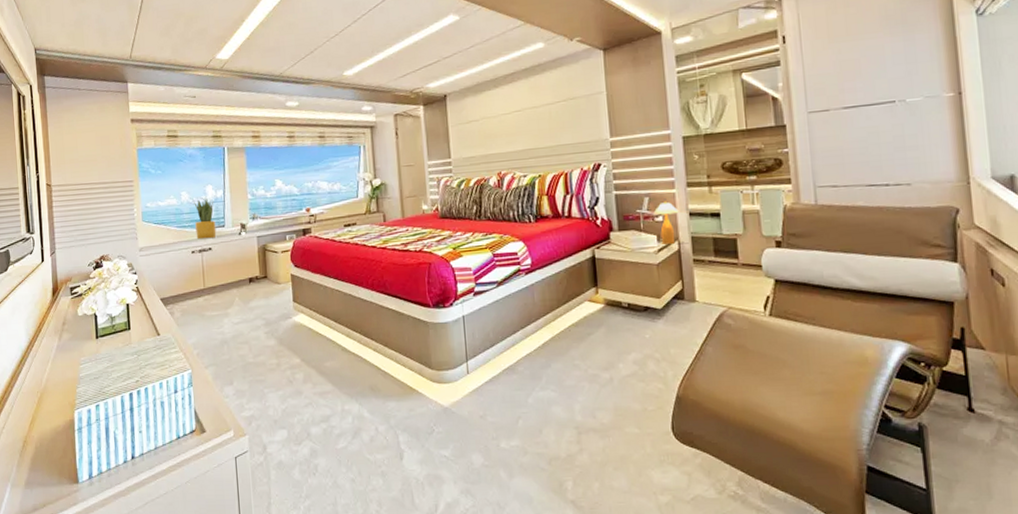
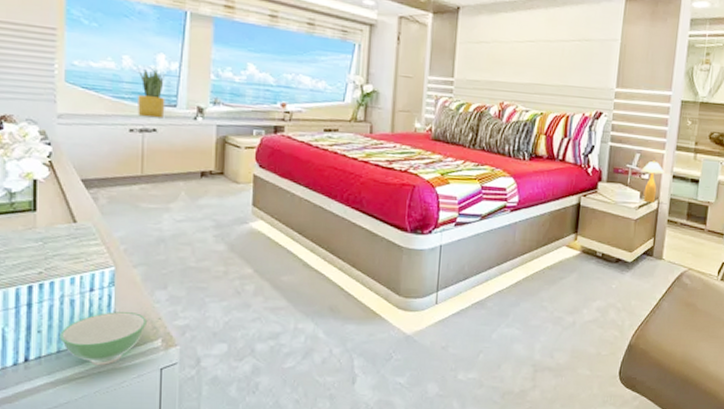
bowl: none [155,408,220,459] -> present [60,311,147,366]

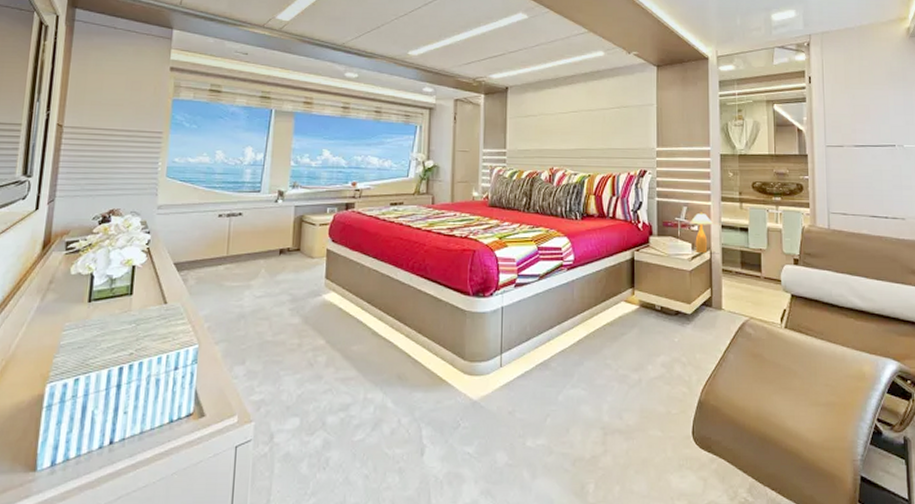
bowl: present [60,311,147,366] -> none [144,389,225,446]
planter: present [137,67,166,119] -> none [226,159,252,203]

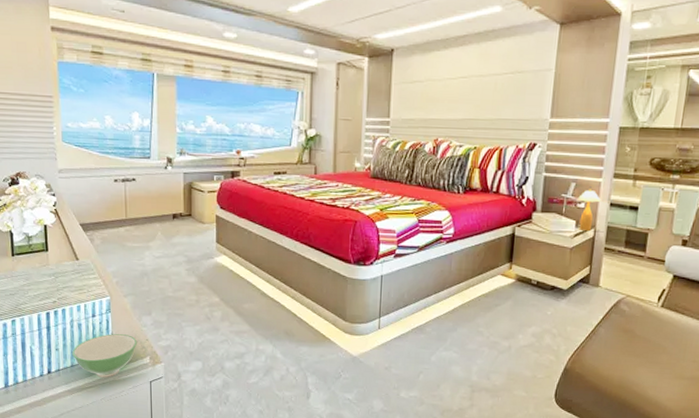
bowl: none [144,389,225,446] -> present [72,334,137,378]

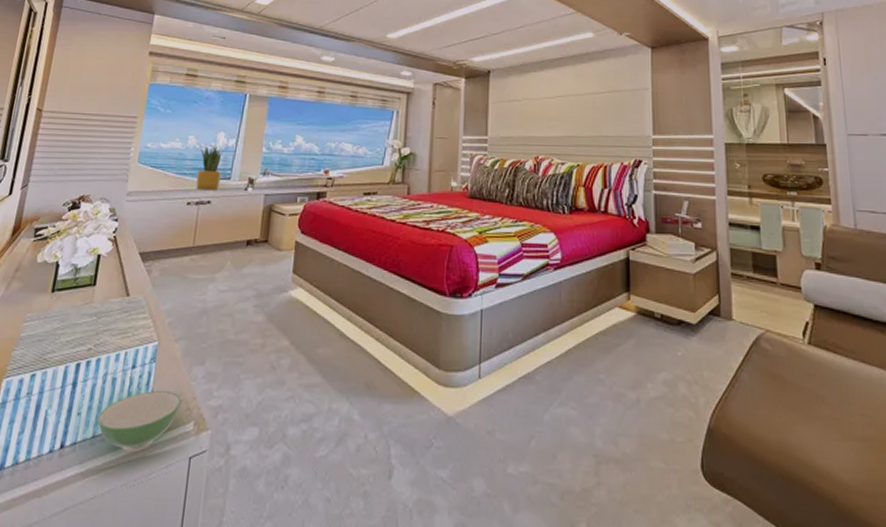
planter: none [117,125,141,169] -> present [196,145,224,191]
table lamp: present [575,188,602,231] -> none [691,206,720,254]

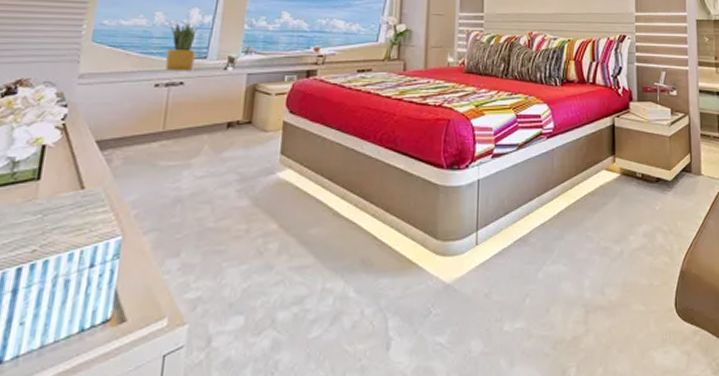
bowl: present [97,391,182,454] -> none [45,288,153,361]

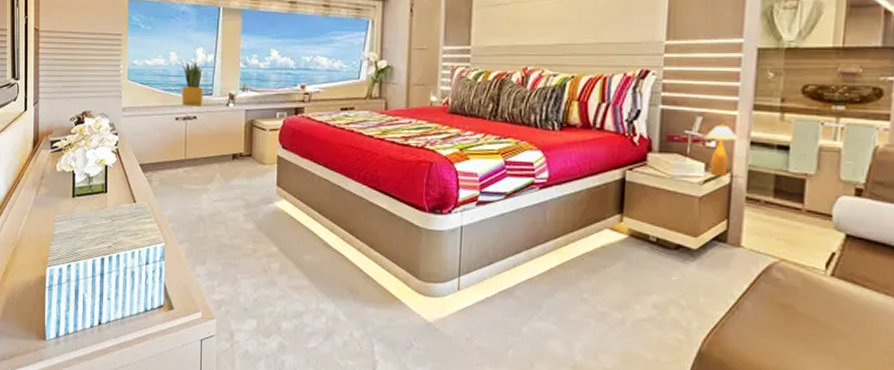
table lamp: none [667,76,692,118] -> present [703,122,740,176]

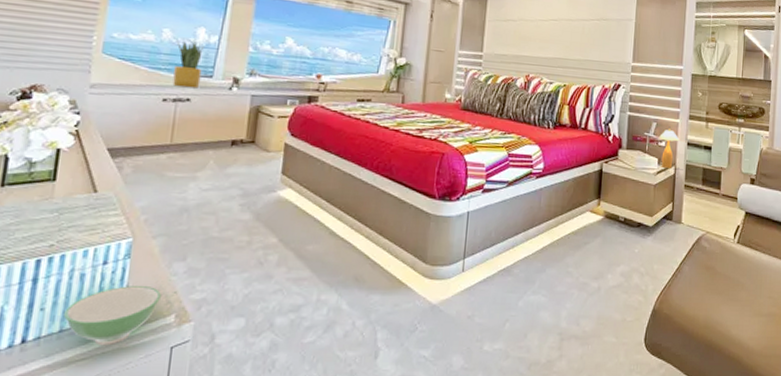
bowl: none [124,284,190,334] -> present [64,286,161,346]

